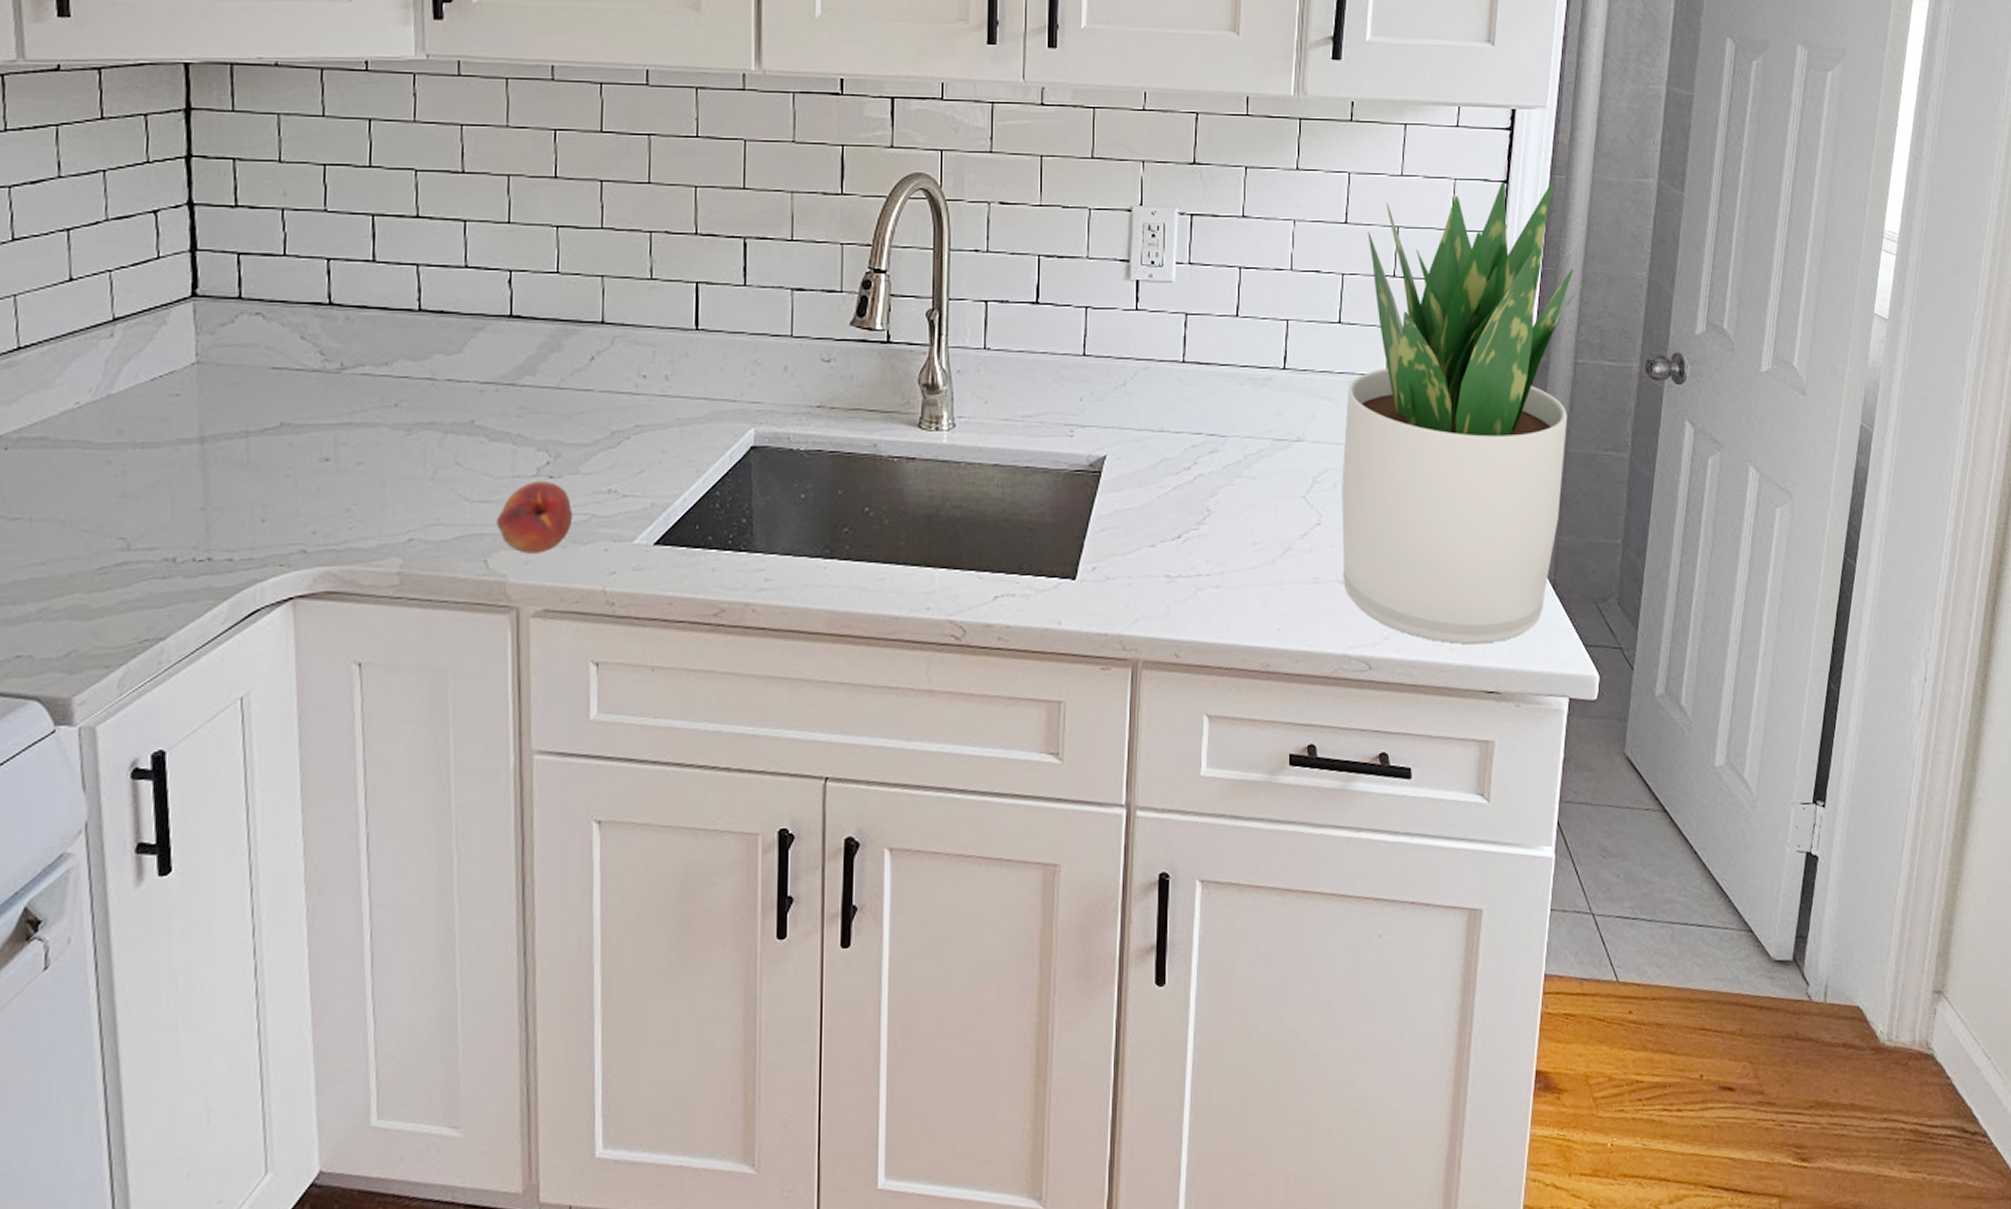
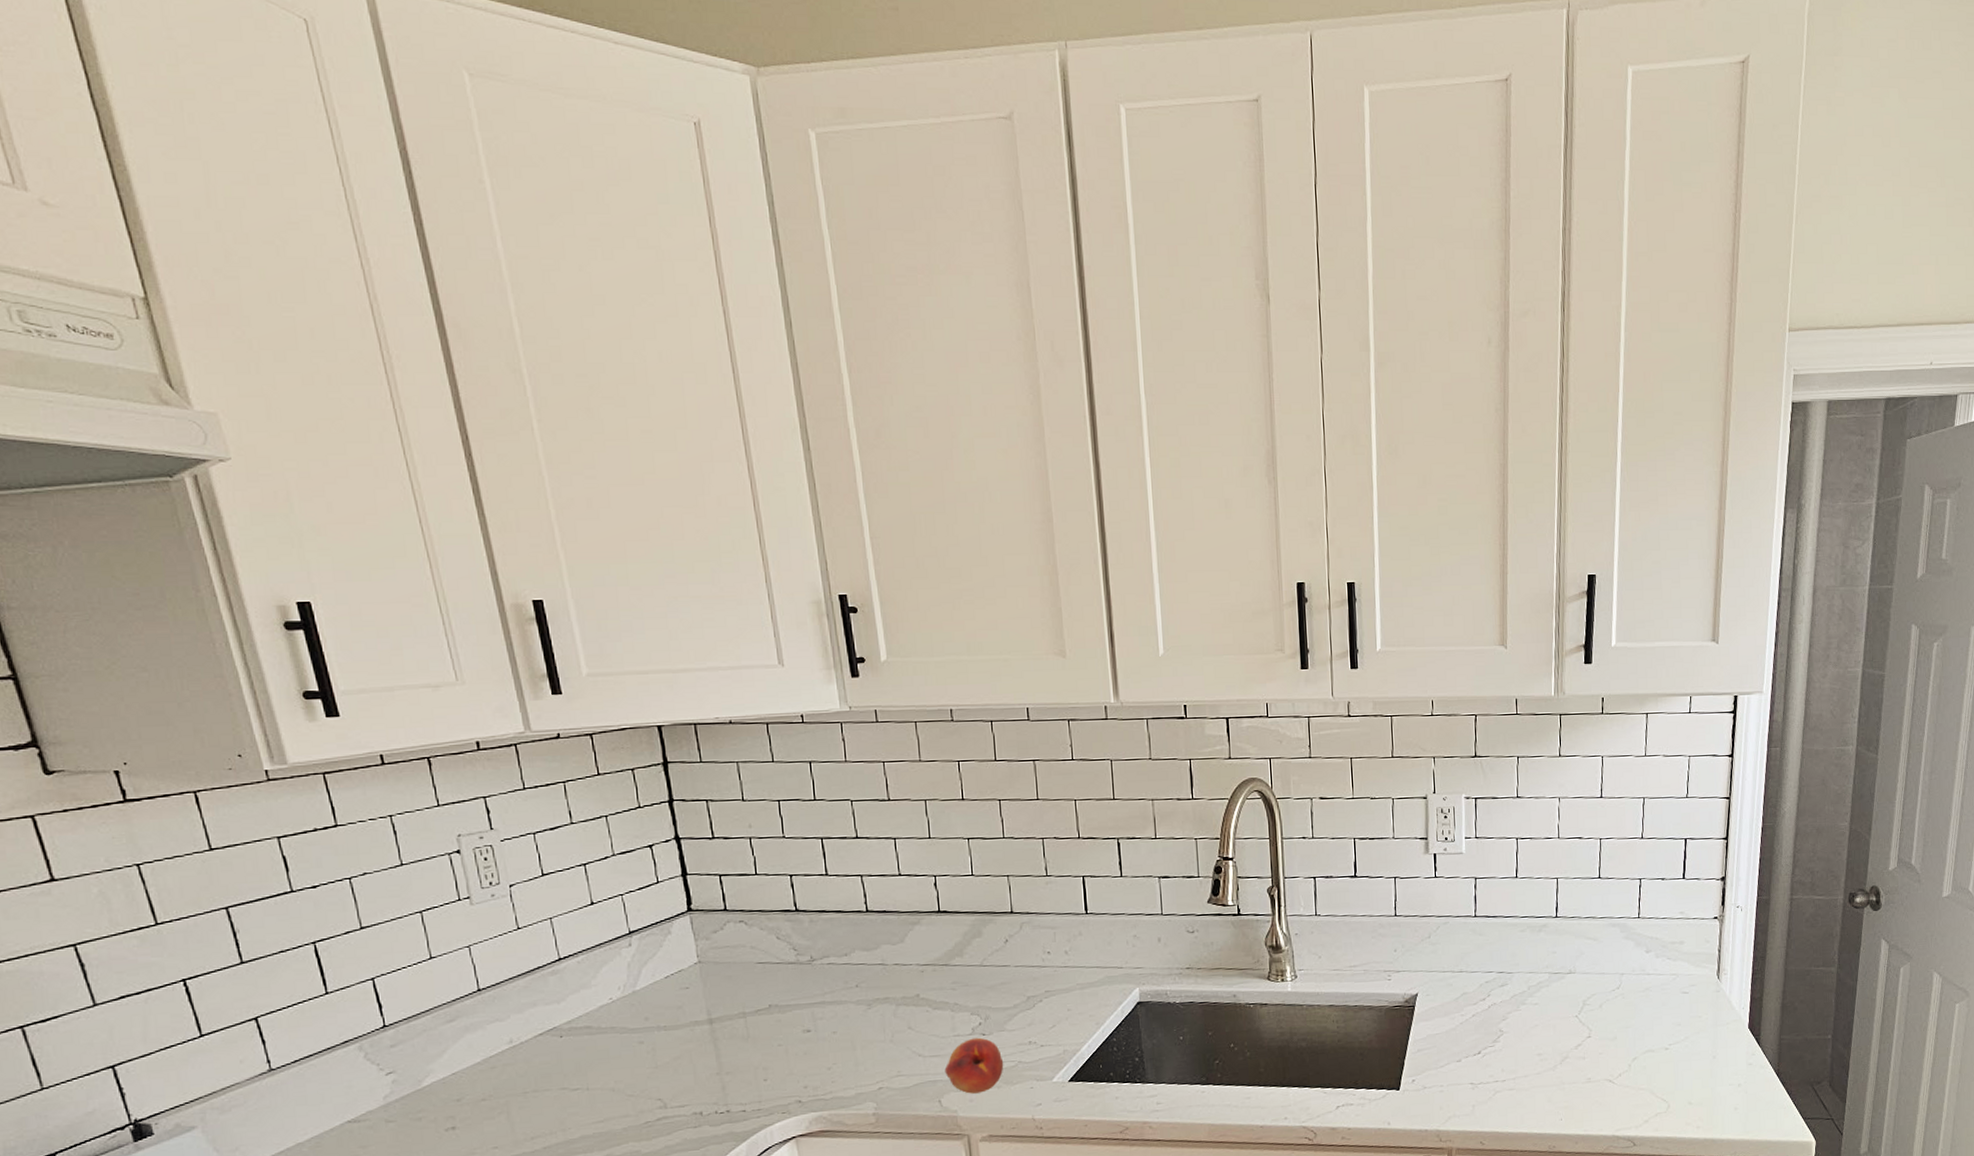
planter: present [1341,182,1583,645] -> none [1606,754,1797,1123]

